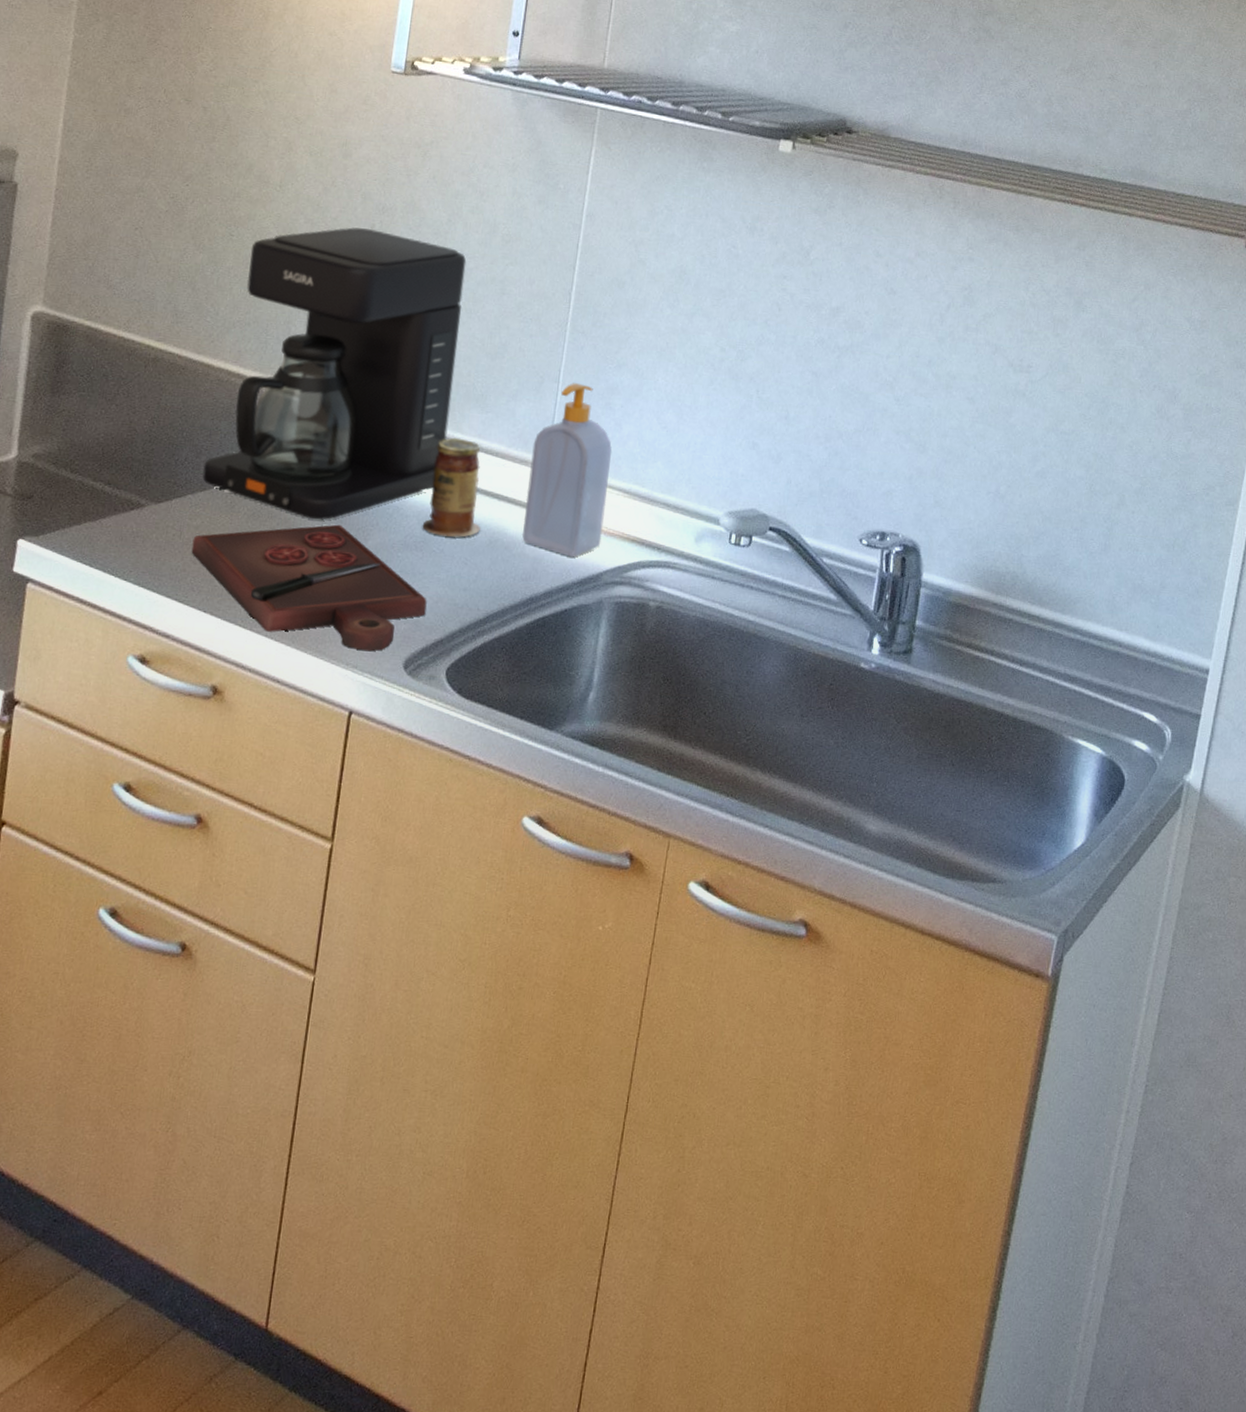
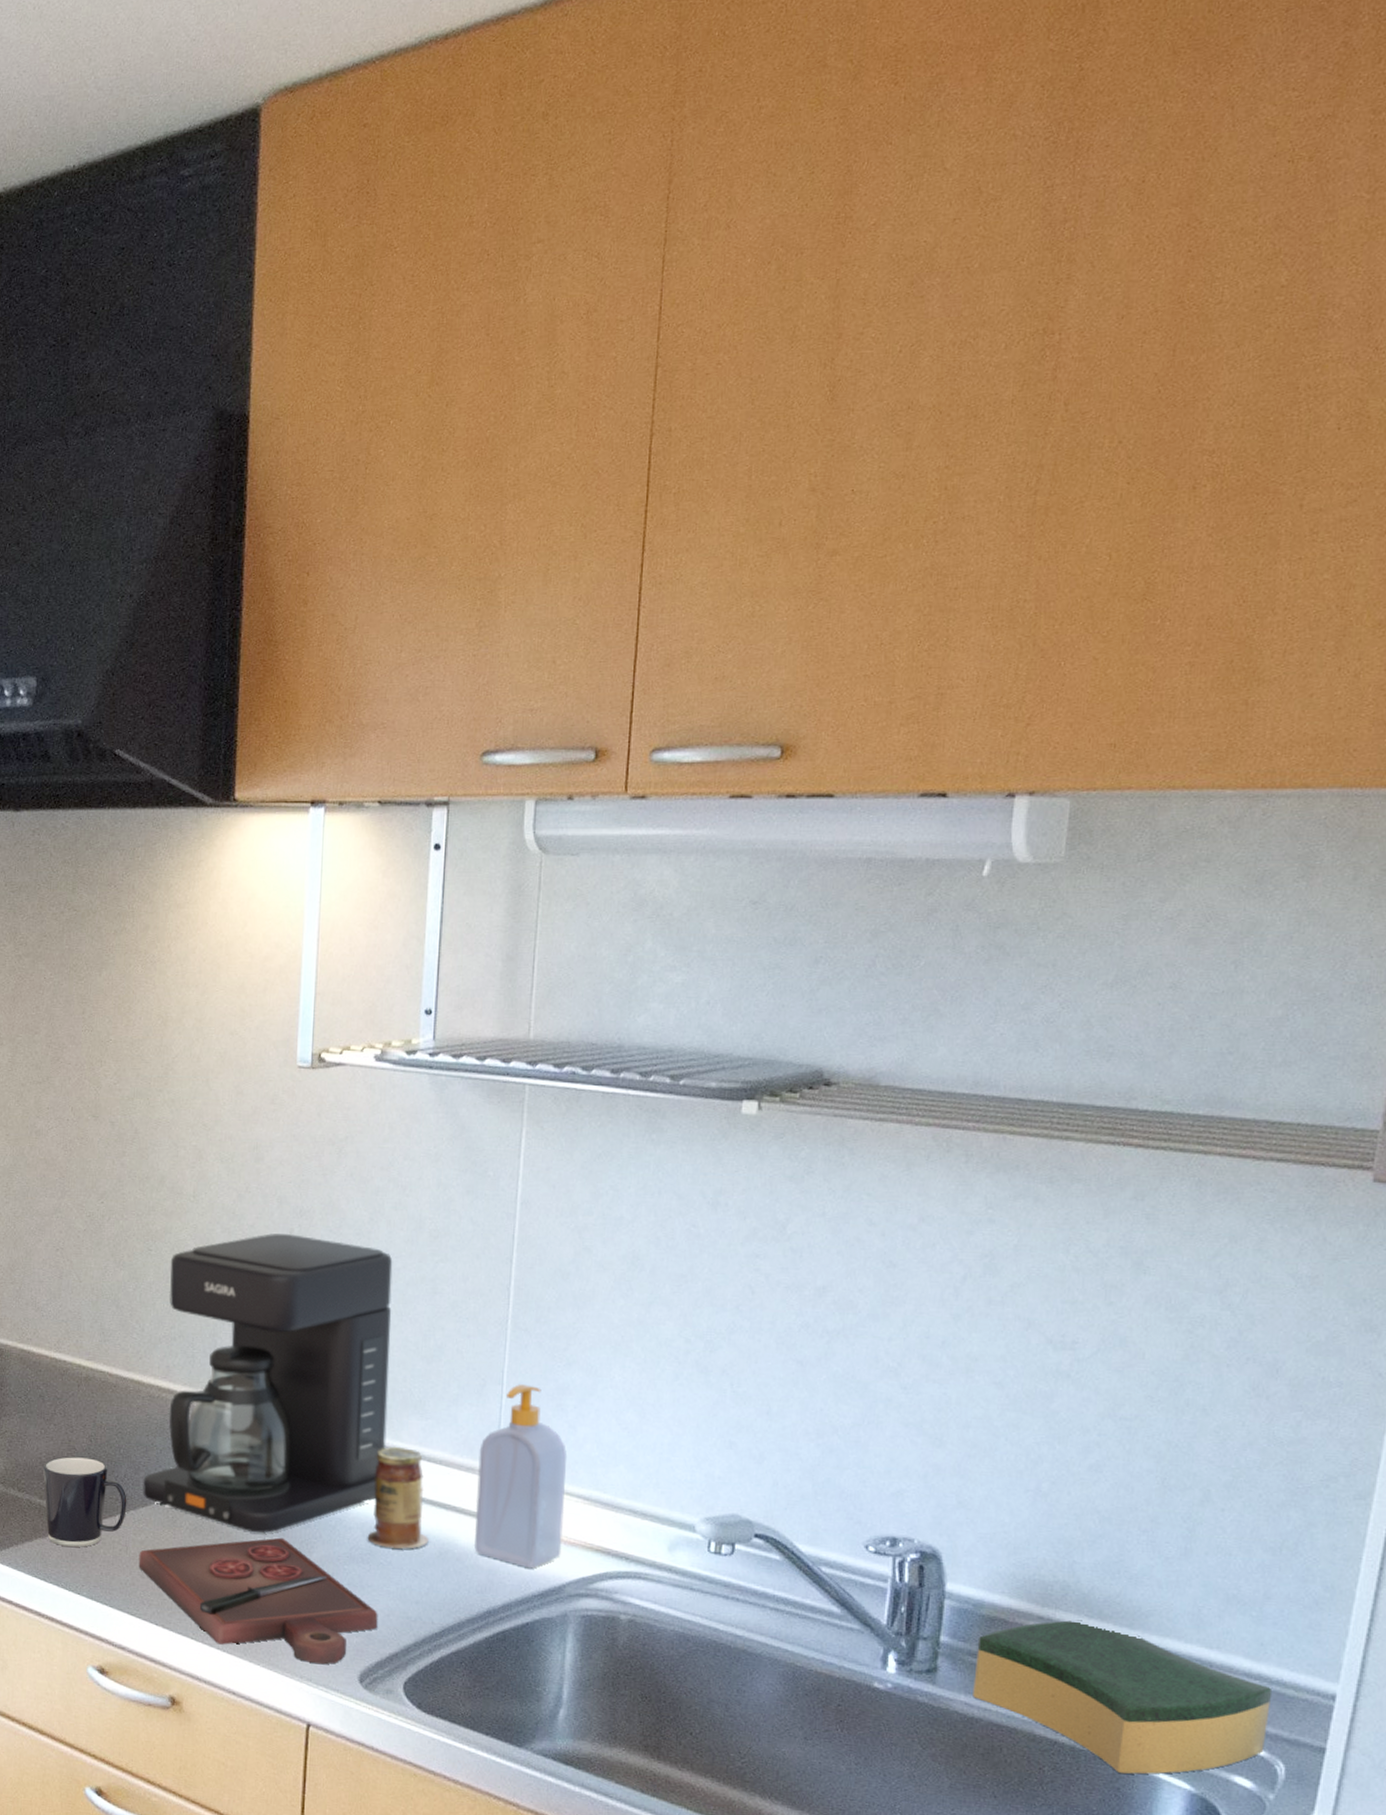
mug: none [97,437,186,532] -> present [42,1456,127,1548]
sponge: none [939,606,1164,742] -> present [973,1620,1273,1775]

